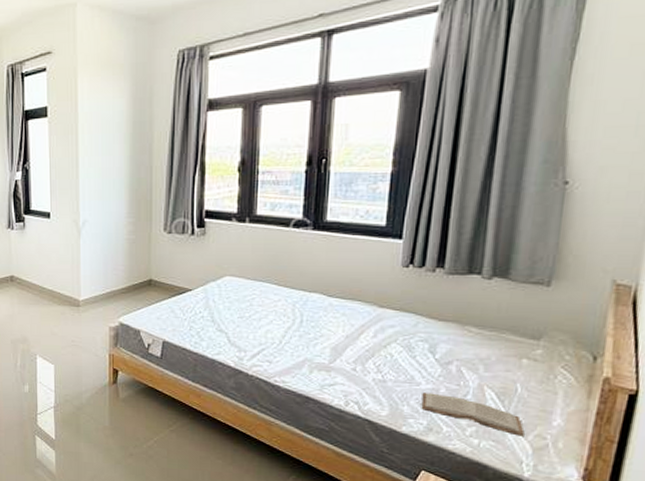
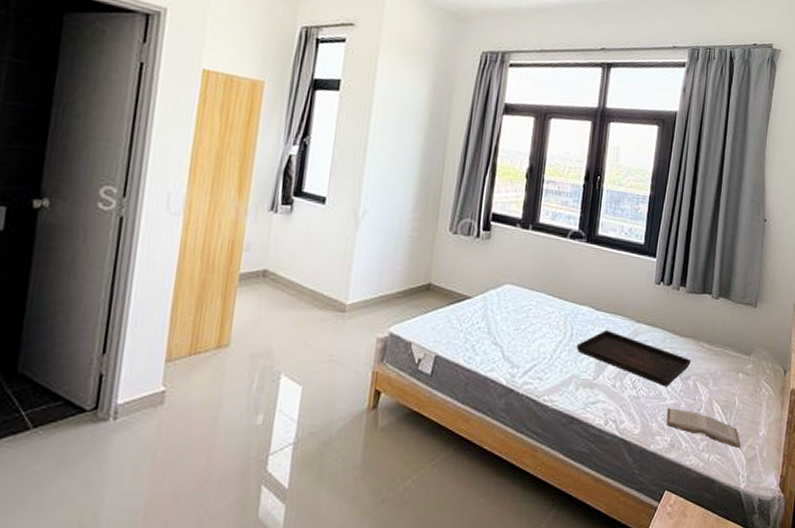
serving tray: none [307,315,453,372] -> present [576,329,691,387]

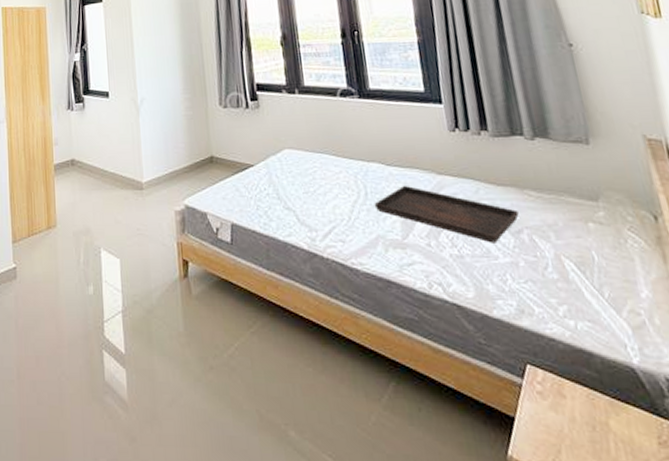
book: present [666,408,741,448] -> none [502,267,618,313]

